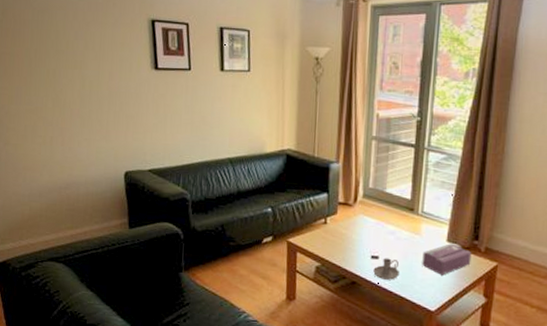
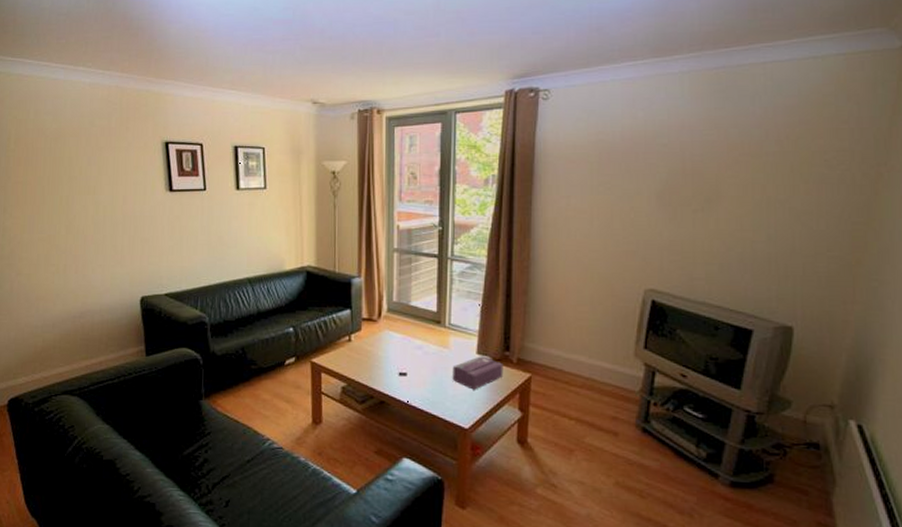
candle holder: present [373,258,399,280] -> none [402,374,429,398]

